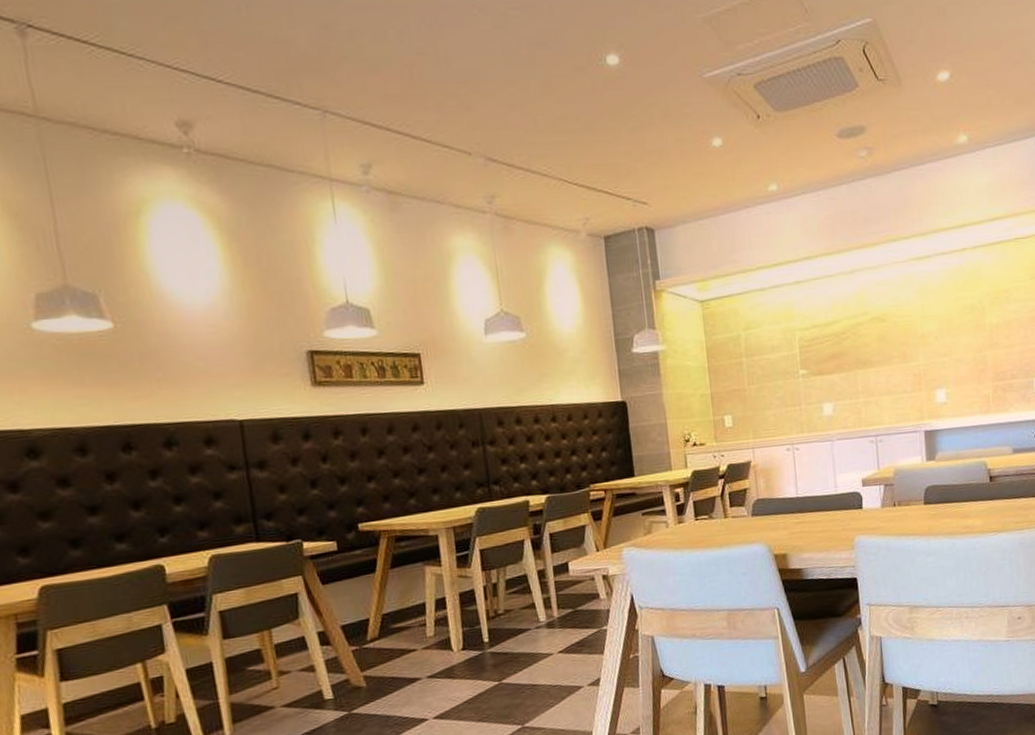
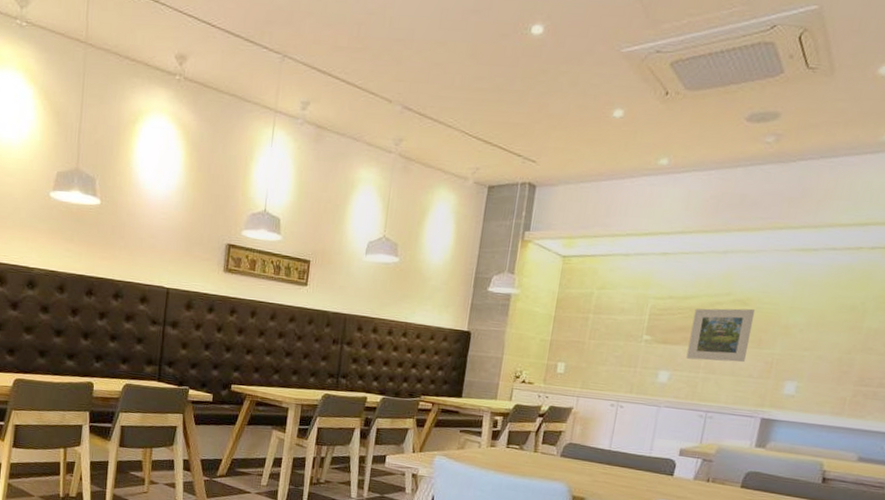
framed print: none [839,324,897,386] -> present [686,308,756,363]

